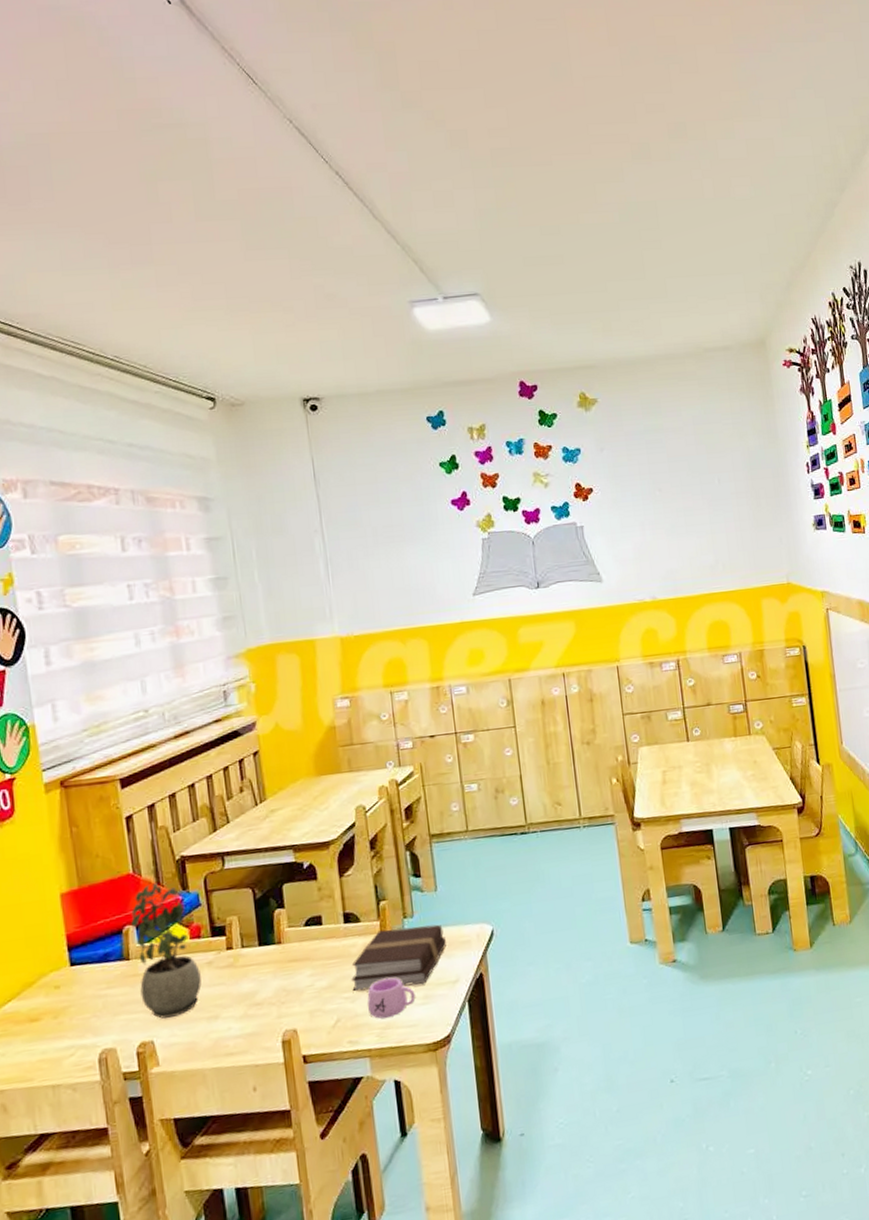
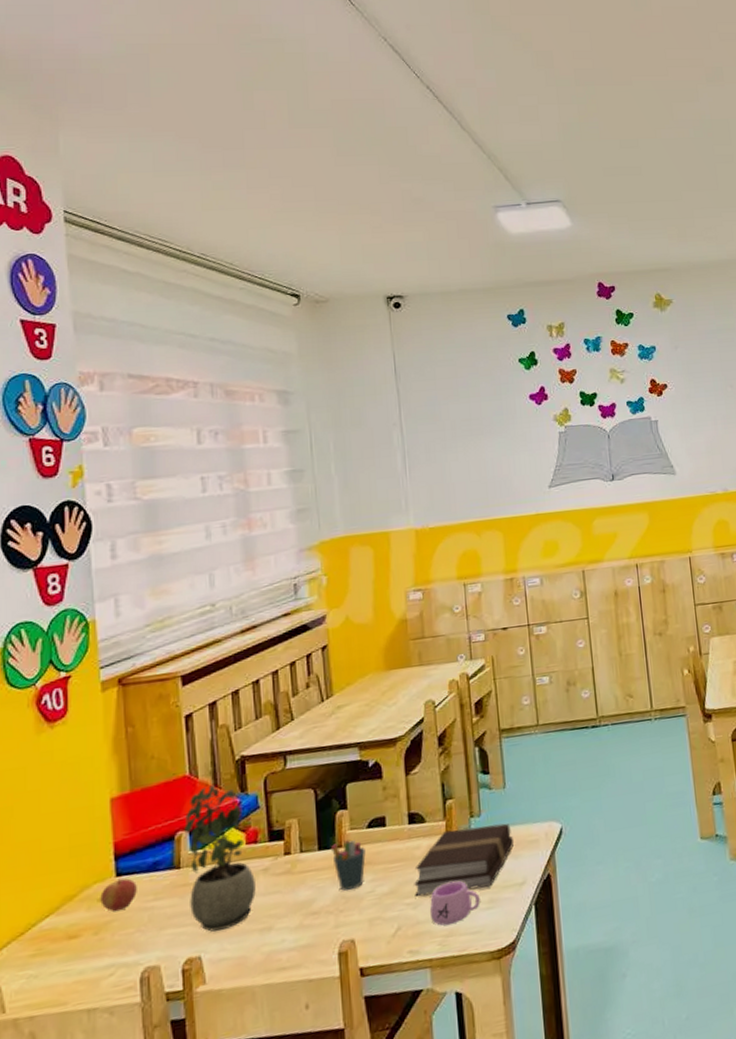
apple: none [57,966,91,999] -> present [100,876,137,912]
pen holder: none [270,937,304,984] -> present [330,840,366,891]

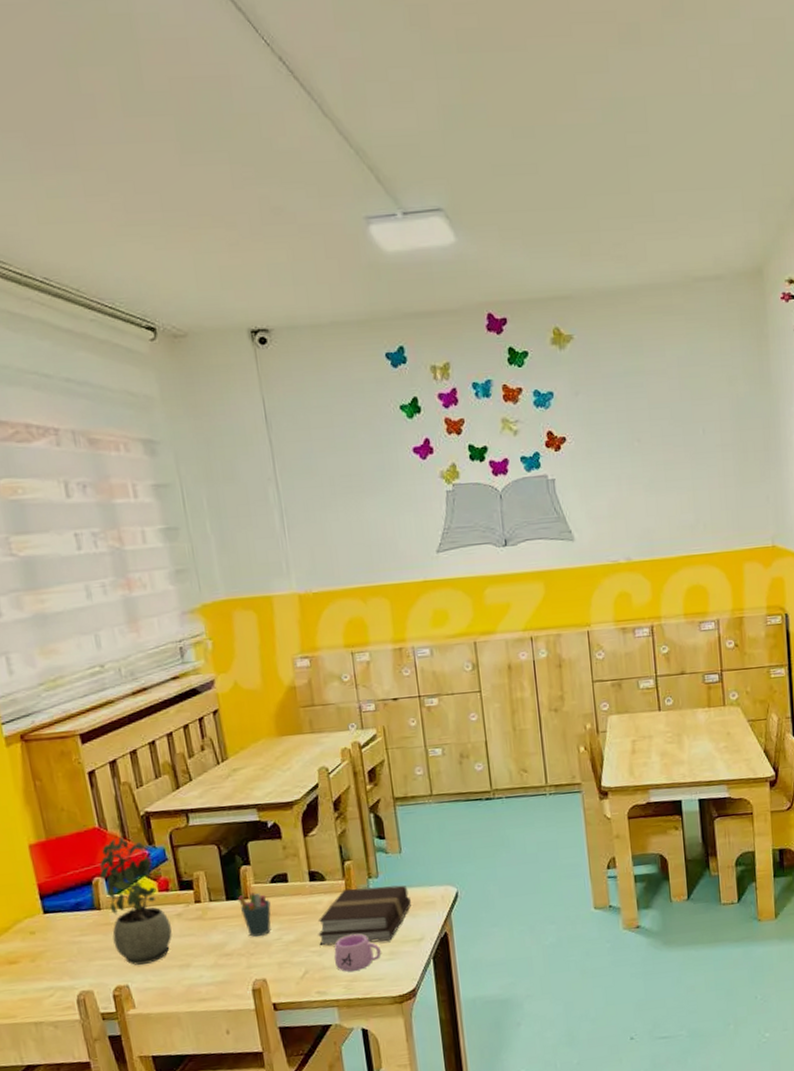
apple: present [100,876,137,912] -> none [32,914,65,944]

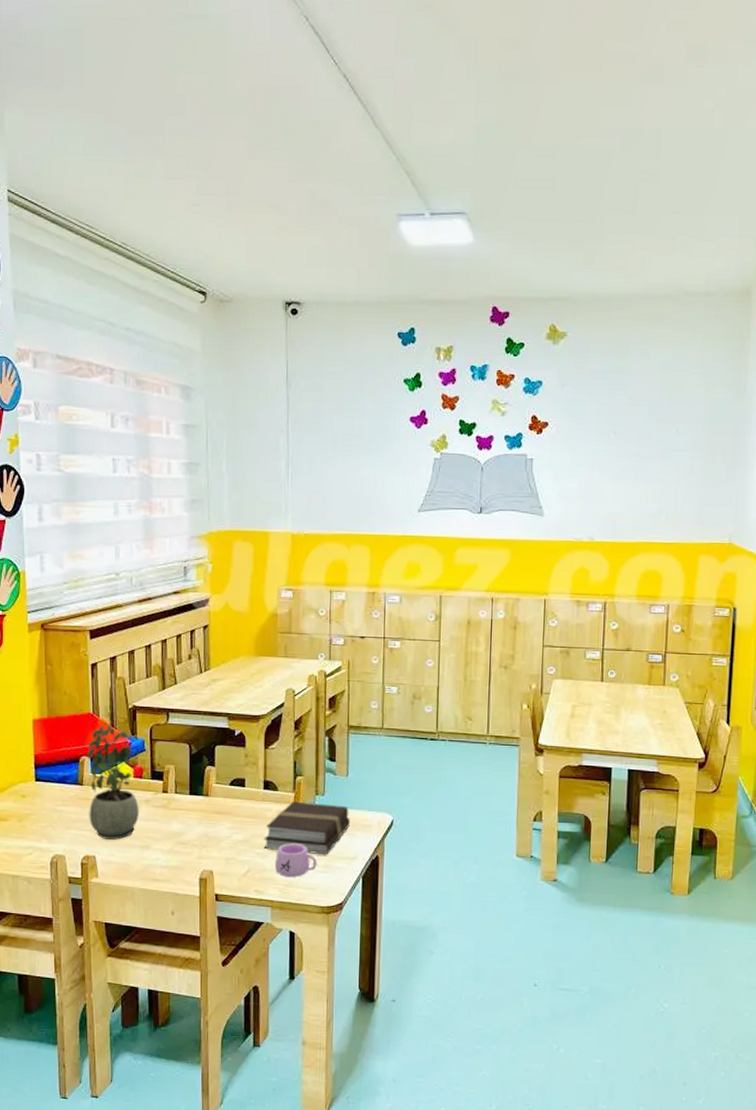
pen holder: present [237,892,271,937] -> none [199,791,227,831]

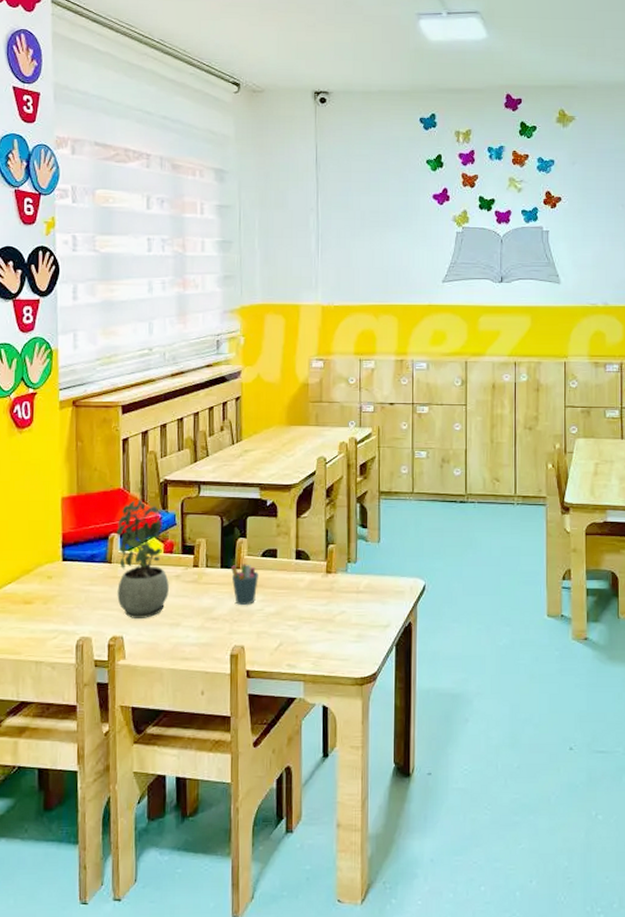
pen holder: none [199,791,227,831] -> present [230,564,259,605]
book: present [264,801,351,854] -> none [296,570,383,623]
mug: present [275,843,317,877] -> none [308,614,350,649]

